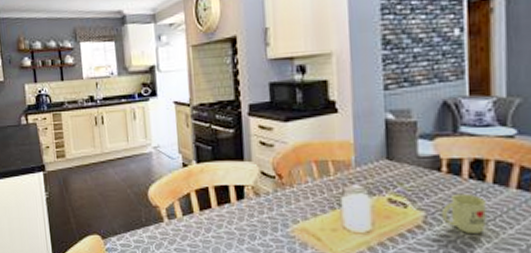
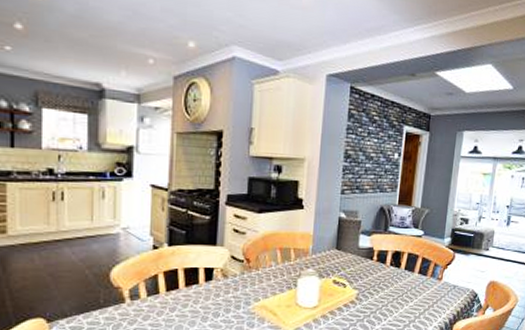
mug: present [441,193,486,233] -> none [368,276,398,306]

